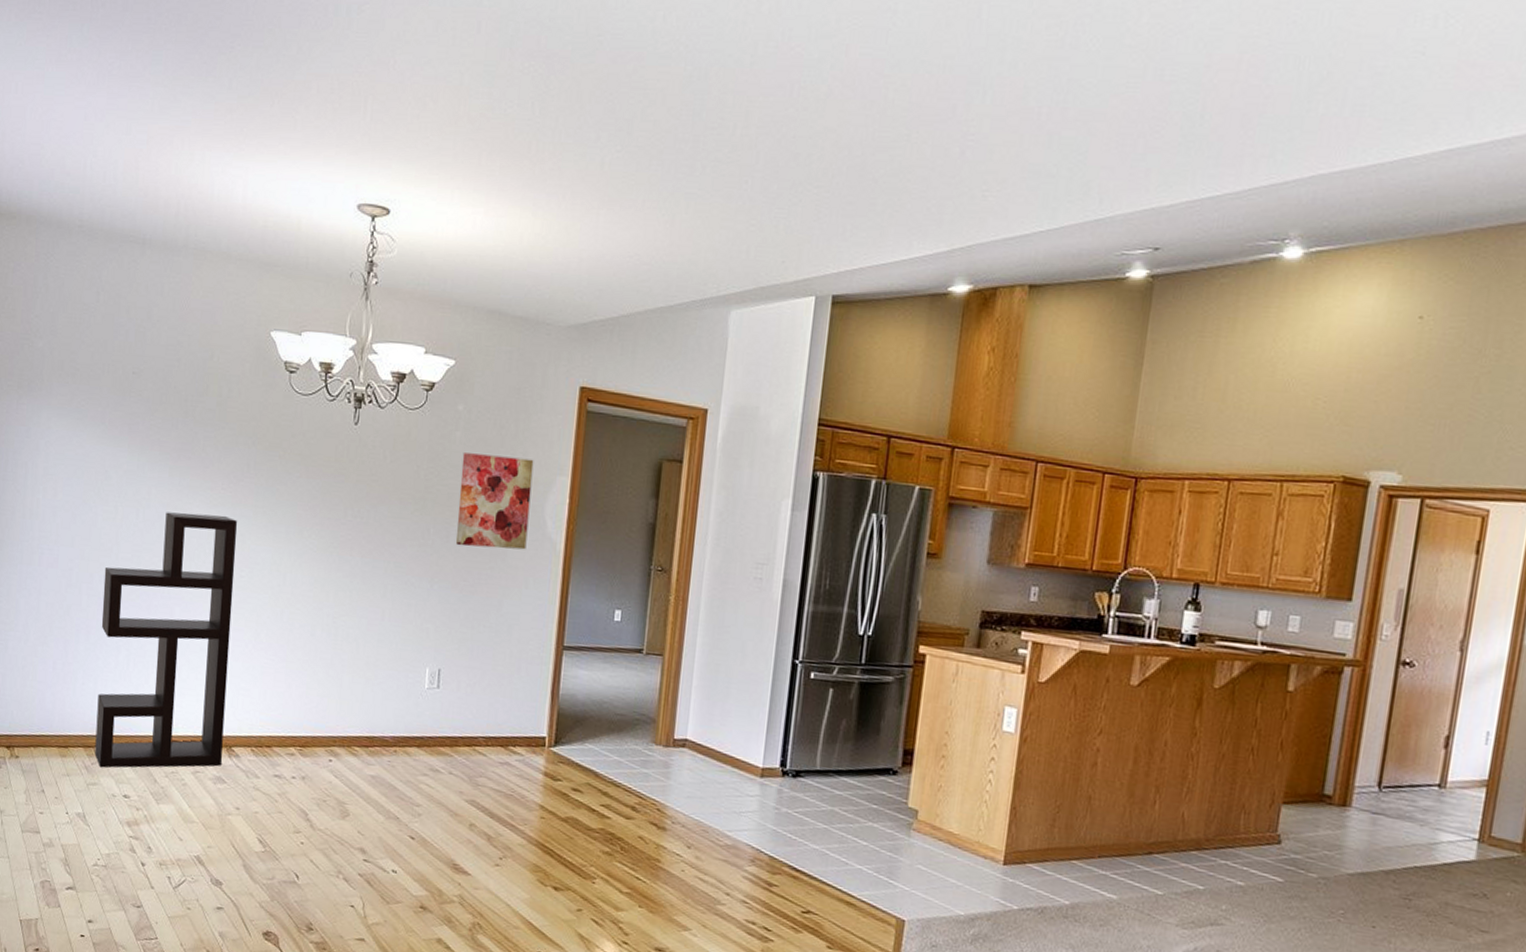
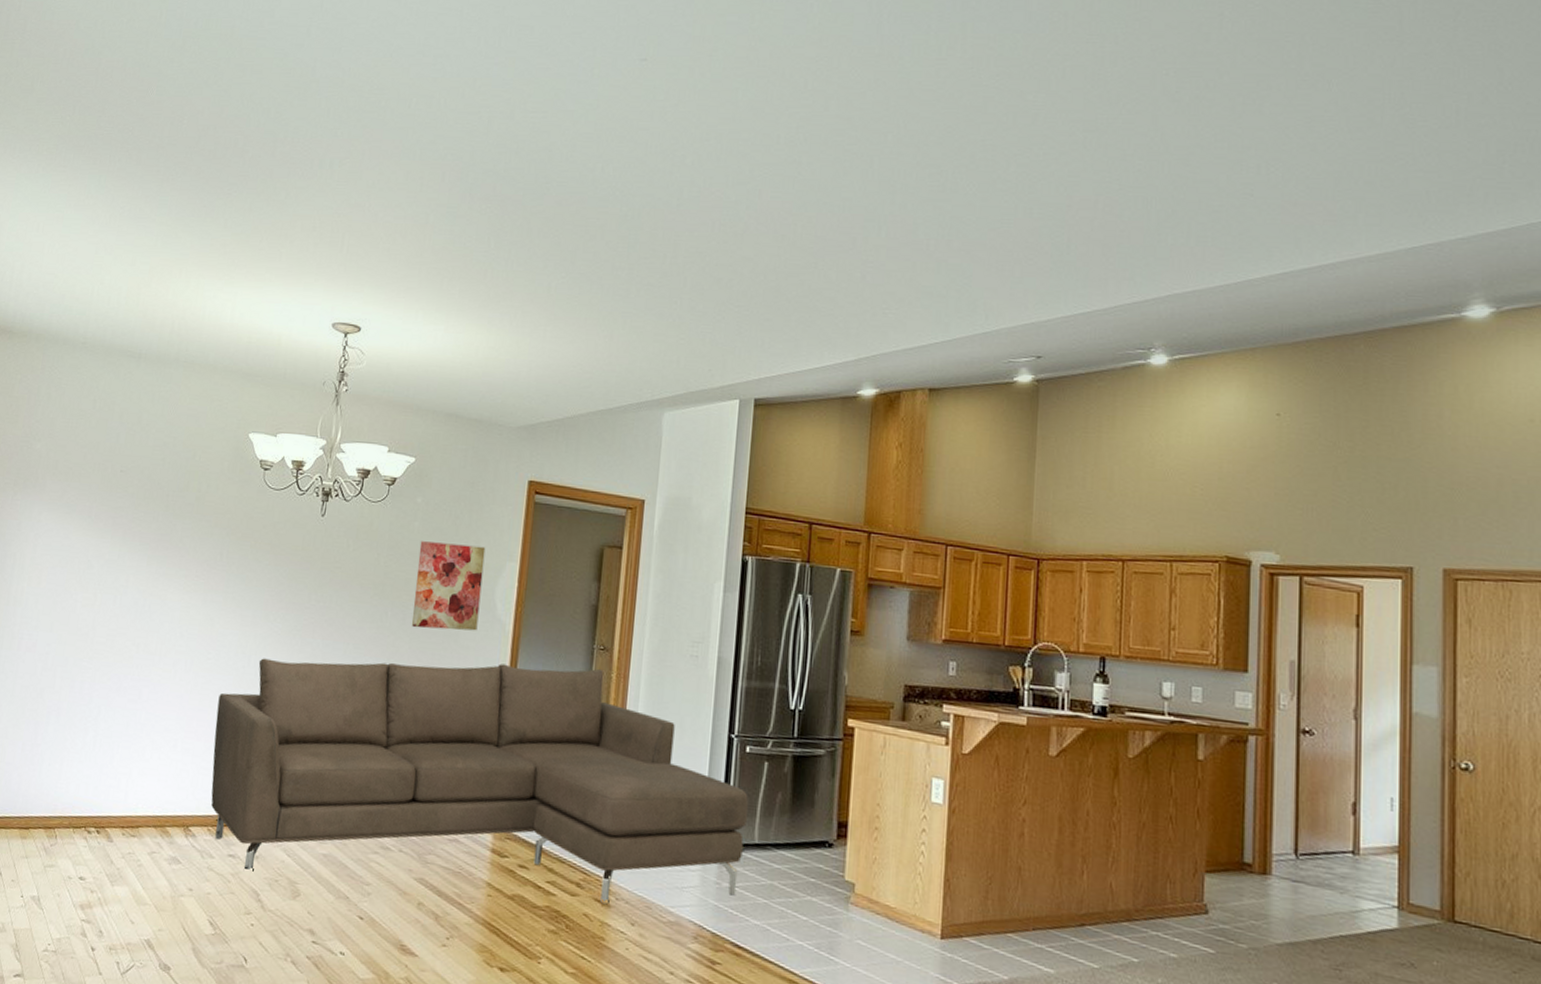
shelving unit: present [94,512,237,768] -> none [54,598,208,850]
sofa: none [252,576,811,828] -> present [211,658,748,904]

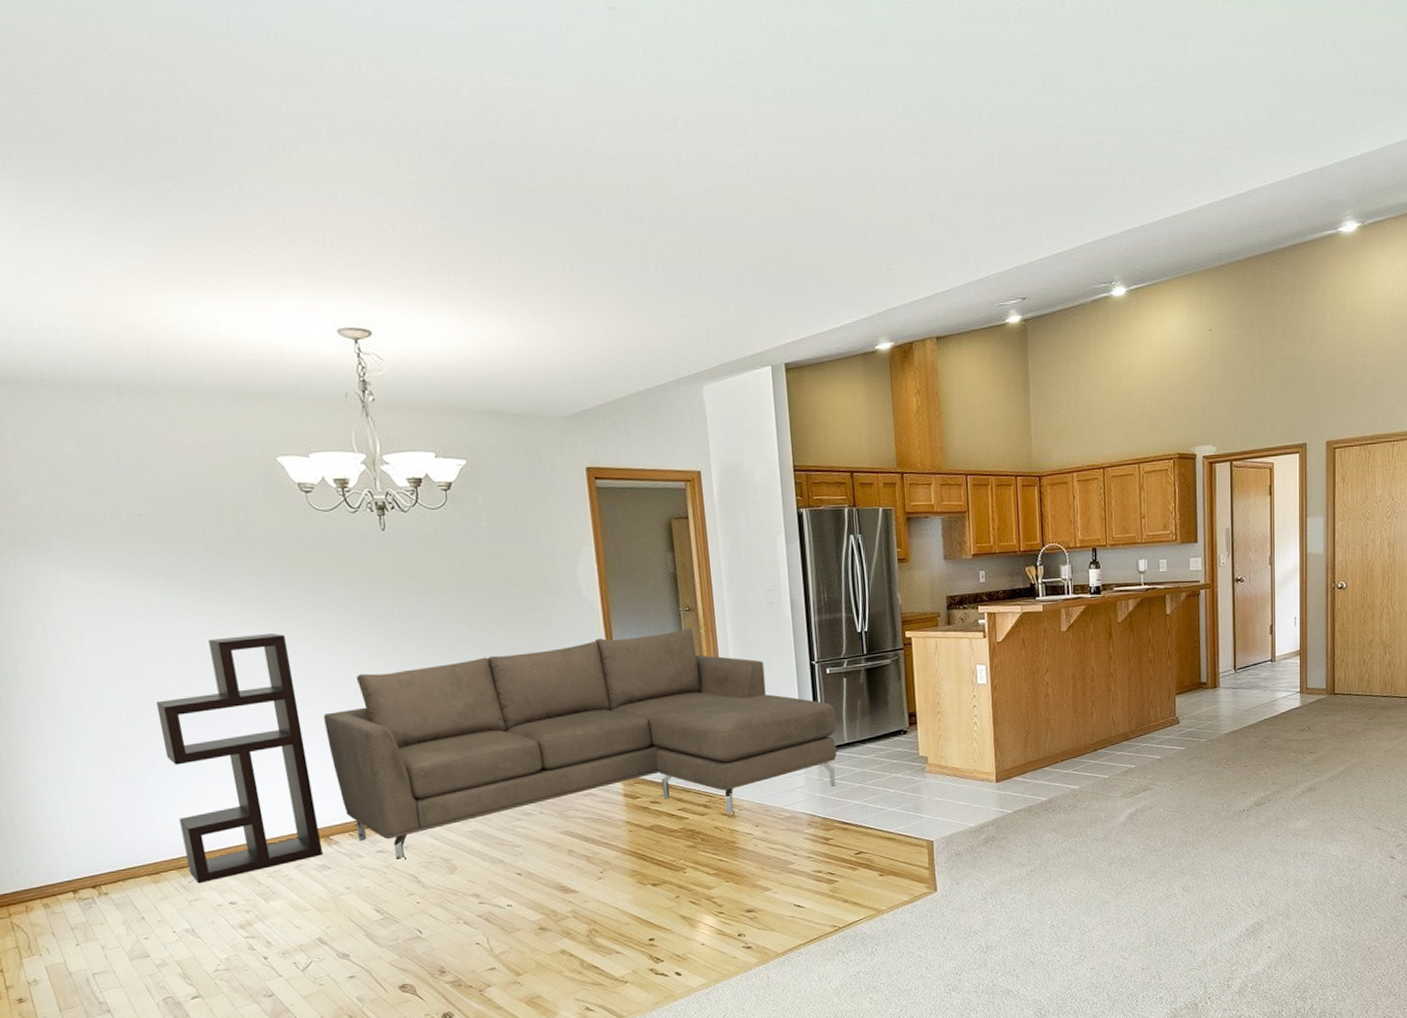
shelving unit: none [54,598,208,850] -> present [155,632,323,884]
wall art: present [412,541,486,631] -> none [491,536,568,621]

